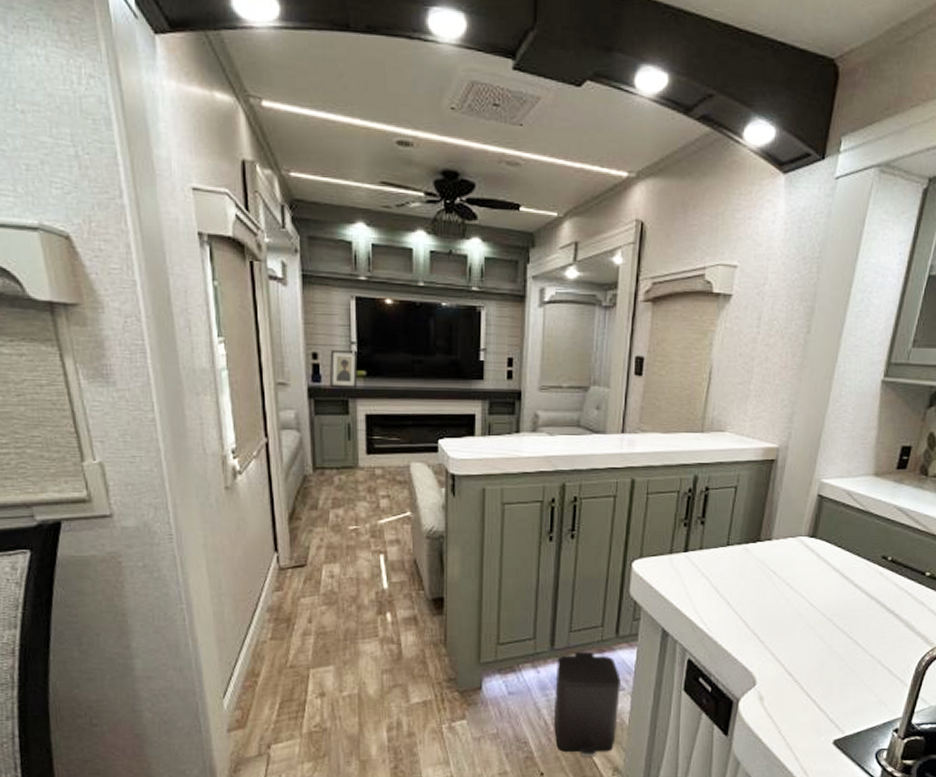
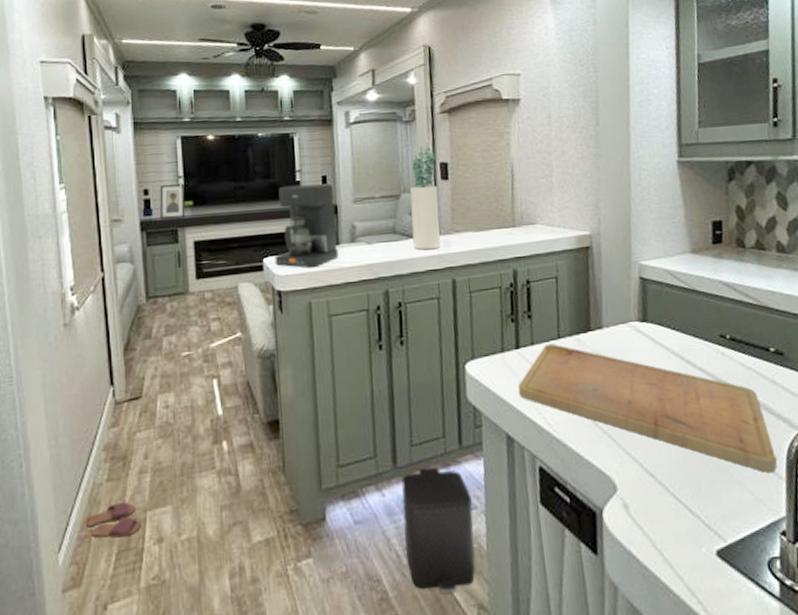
slippers: none [249,659,304,689] -> present [85,502,141,538]
coffee maker: none [450,364,519,453] -> present [274,184,339,267]
vase: none [596,333,632,448] -> present [409,143,441,251]
cutting board: none [679,550,906,681] -> present [518,343,777,473]

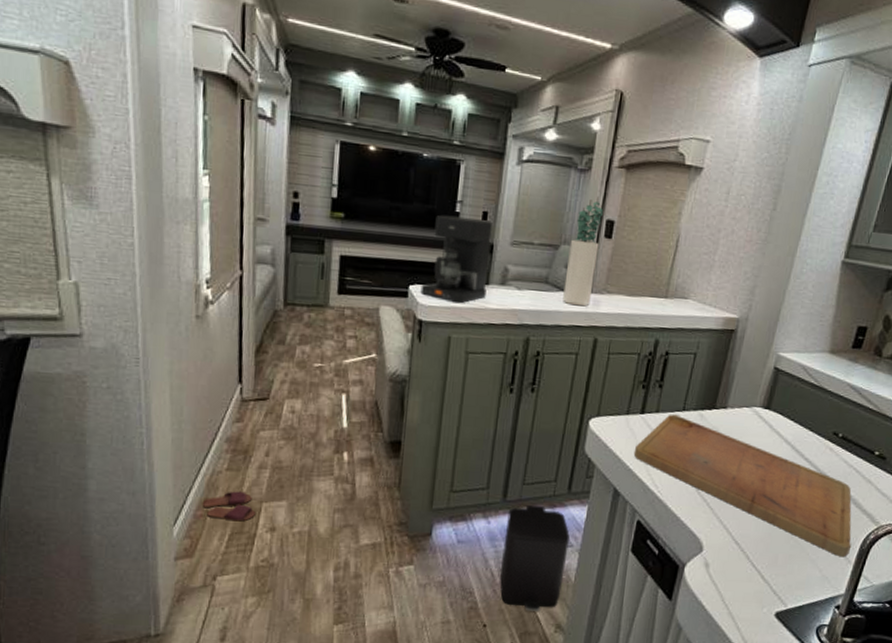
picture frame: present [159,184,186,219] -> none [308,191,338,228]

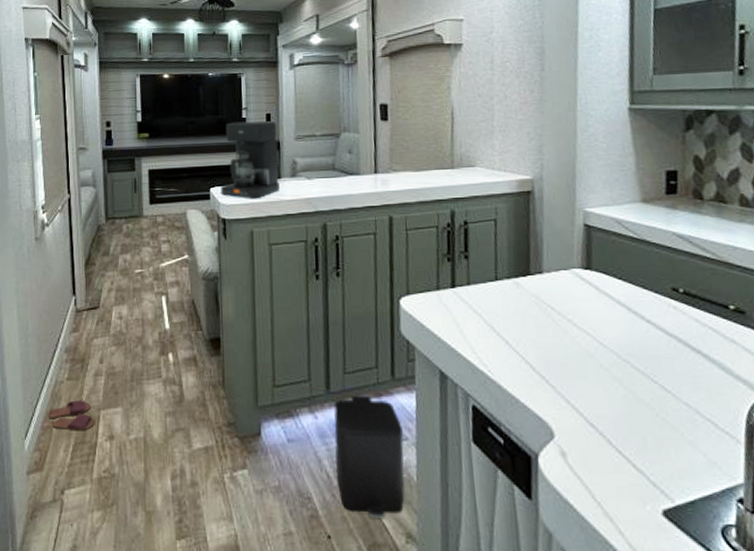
vase: present [563,196,604,307] -> none [349,85,379,188]
cutting board: present [633,414,852,558] -> none [452,285,734,436]

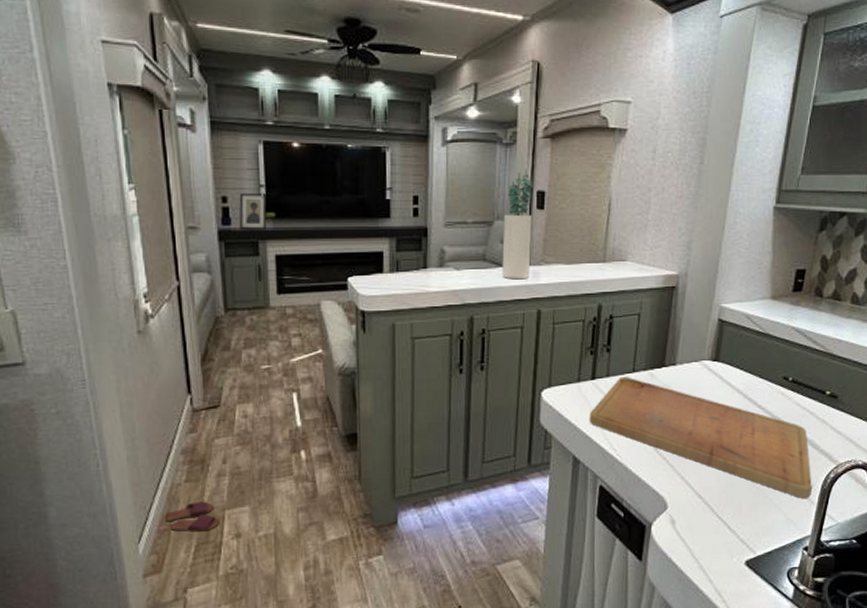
picture frame: none [120,118,142,148] -> present [239,194,267,229]
coffee maker: present [220,121,280,198] -> none [360,203,425,289]
pedal bin: present [333,396,405,520] -> none [469,482,534,589]
vase: none [349,85,379,188] -> present [502,168,534,280]
cutting board: none [452,285,734,436] -> present [589,376,812,499]

